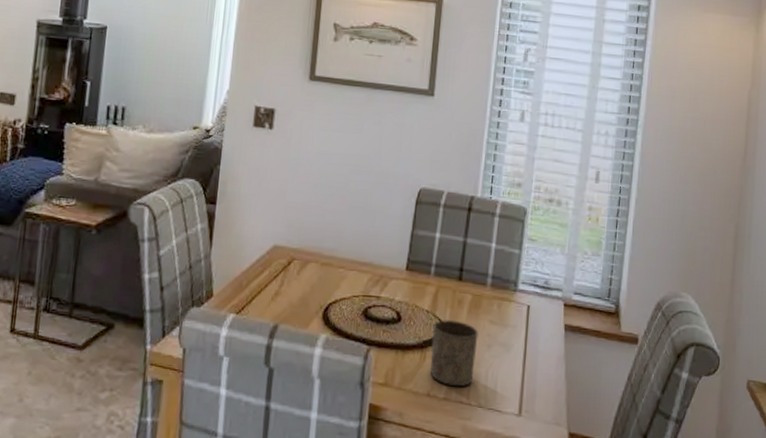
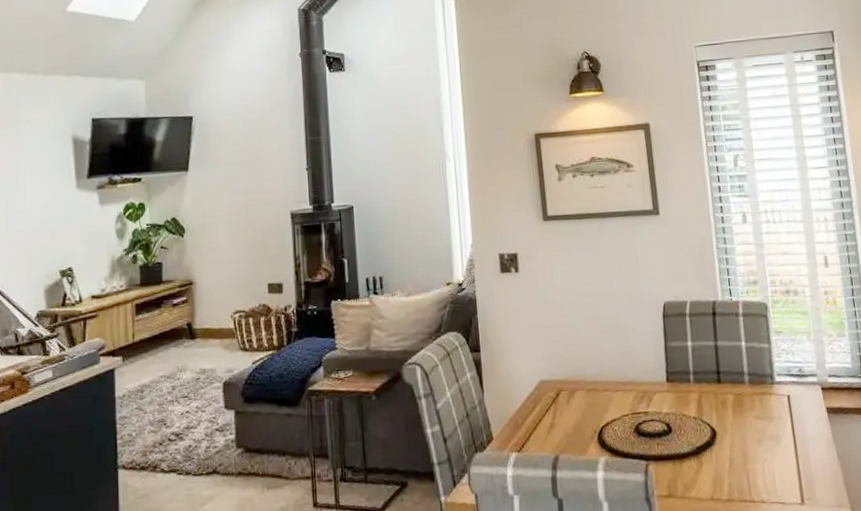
cup: present [430,320,479,387] -> none [703,422,752,487]

